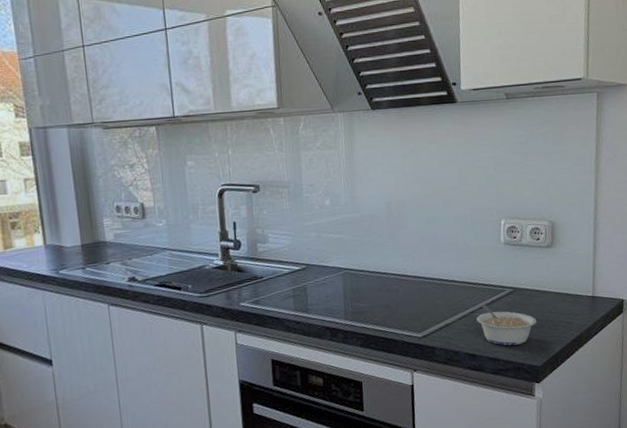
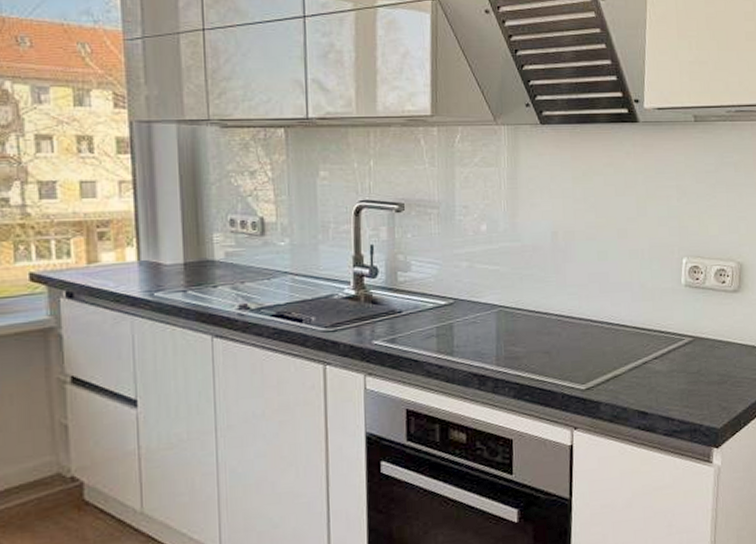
legume: present [476,305,537,346] -> none [649,355,718,404]

